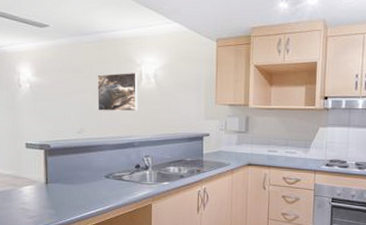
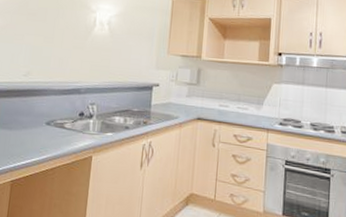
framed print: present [97,72,139,112] -> none [47,18,92,57]

